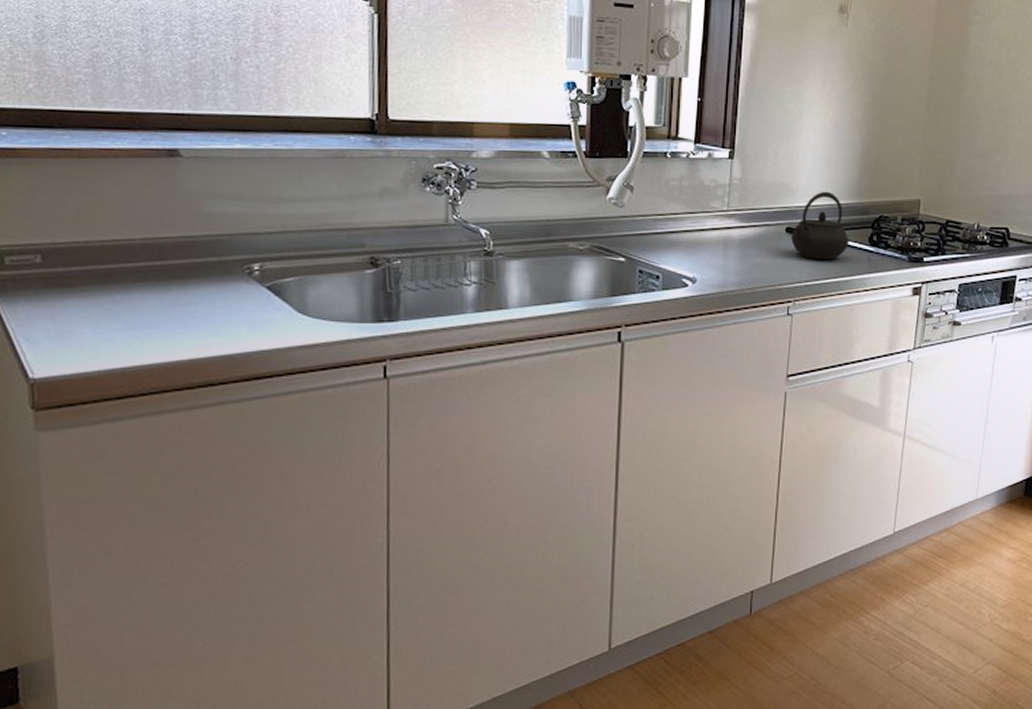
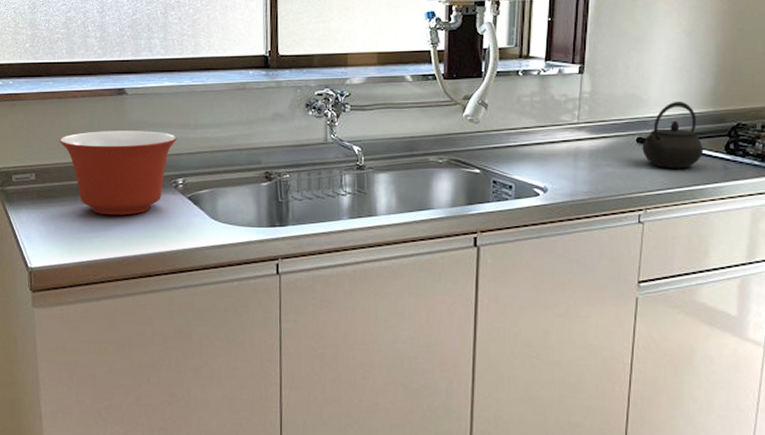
mixing bowl: none [80,201,252,310] -> present [60,131,177,216]

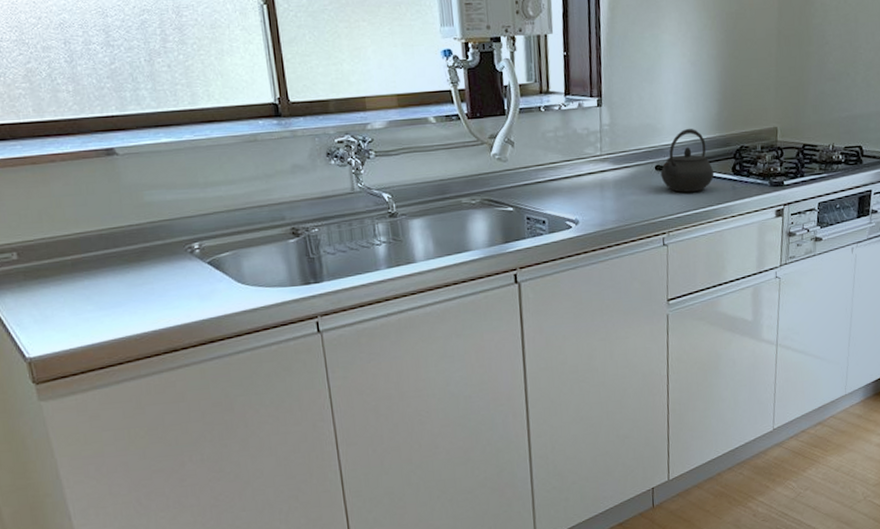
mixing bowl: present [60,131,177,216] -> none [42,193,185,291]

